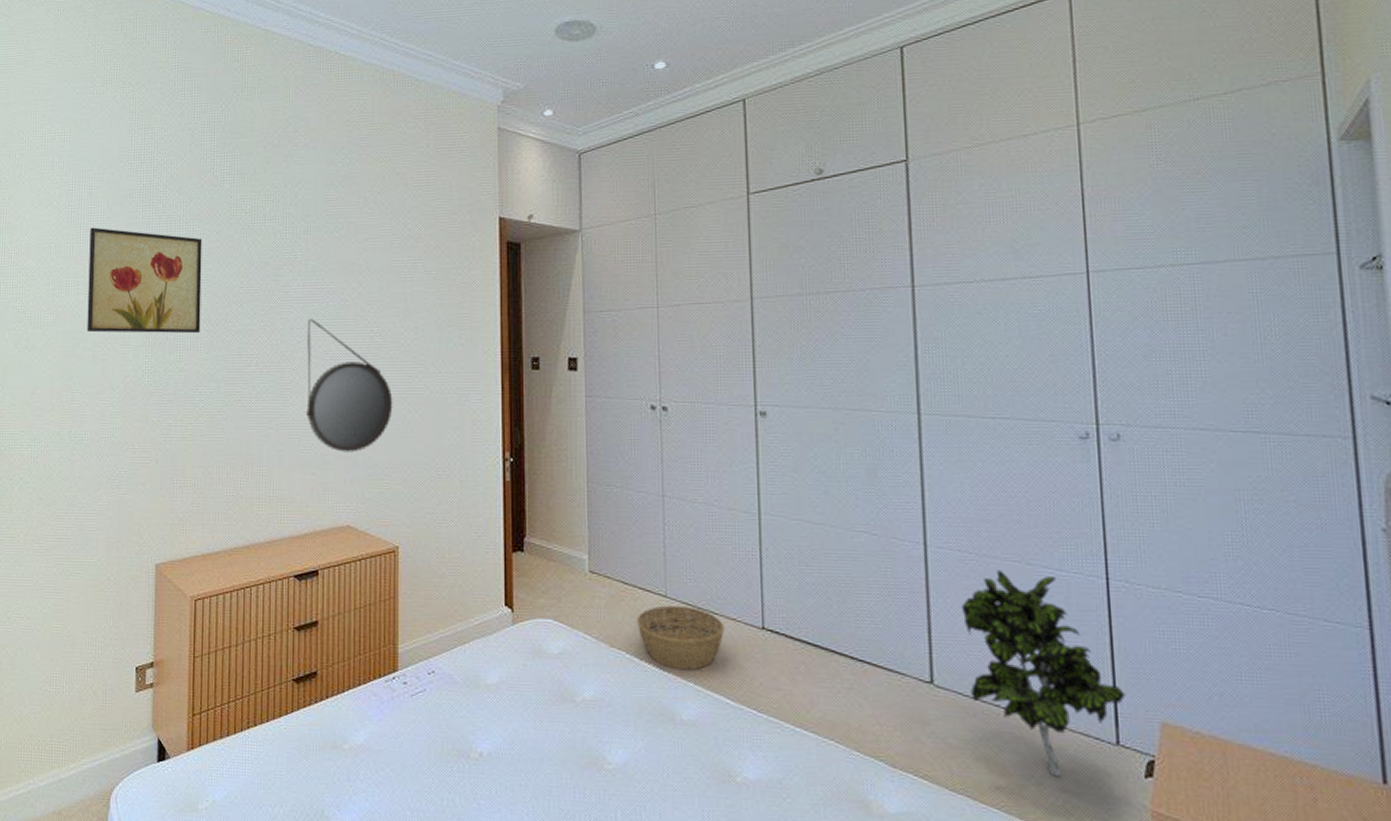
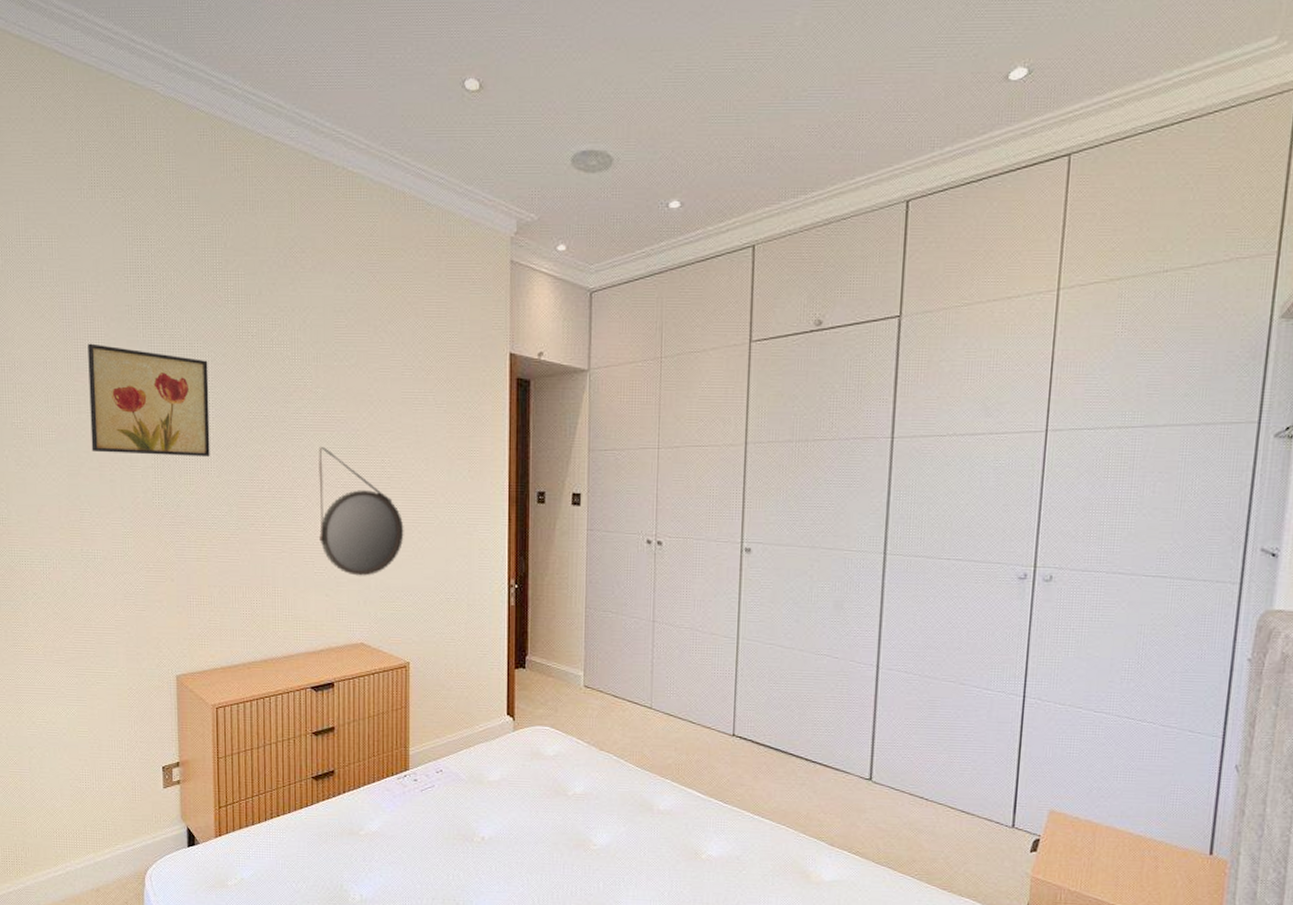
basket: present [636,605,725,671] -> none [624,715,700,770]
indoor plant: present [961,570,1126,777] -> none [901,689,1025,852]

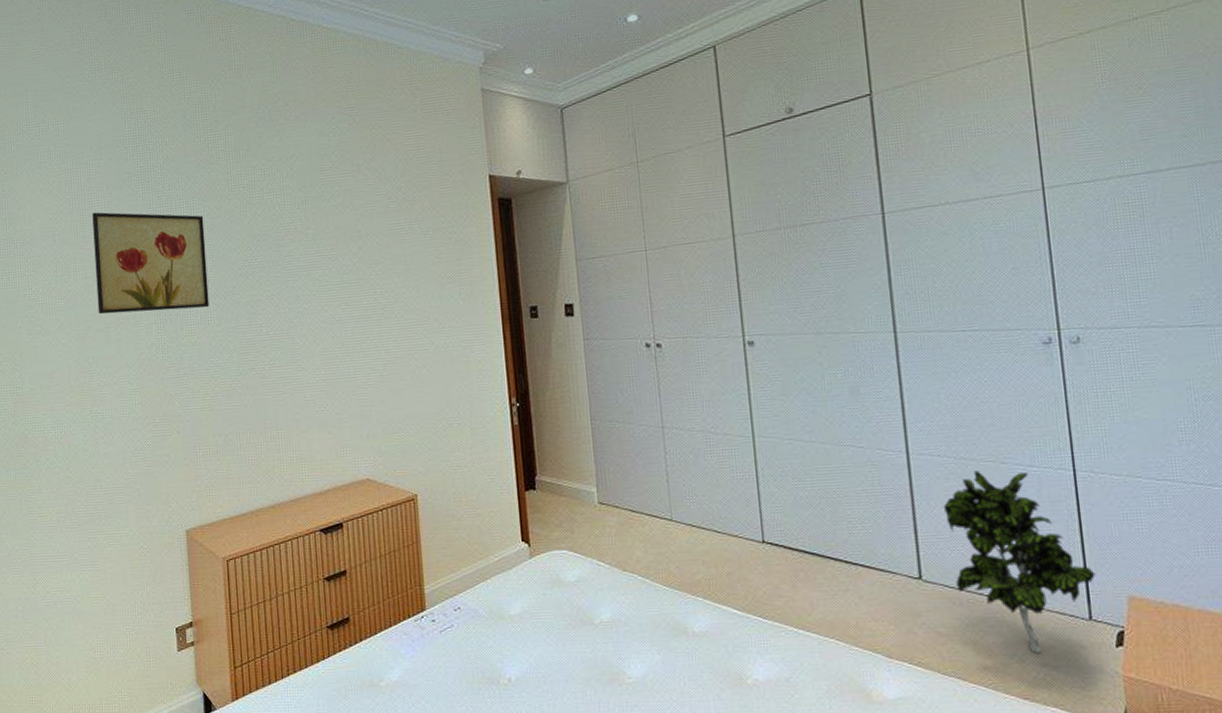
home mirror: present [319,447,404,576] -> none [312,285,402,410]
indoor plant: none [901,689,1025,852] -> present [943,470,1096,653]

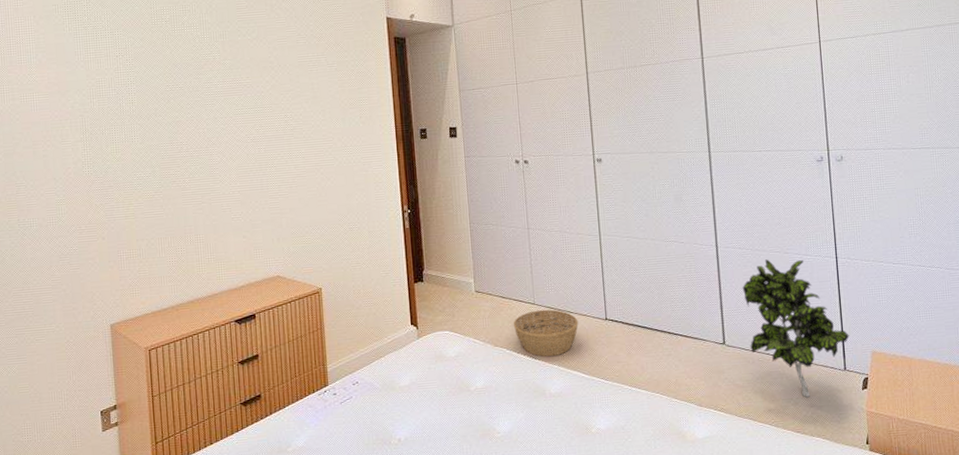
wall art: present [92,212,210,314] -> none [19,39,133,133]
basket: none [645,527,728,587] -> present [513,309,579,357]

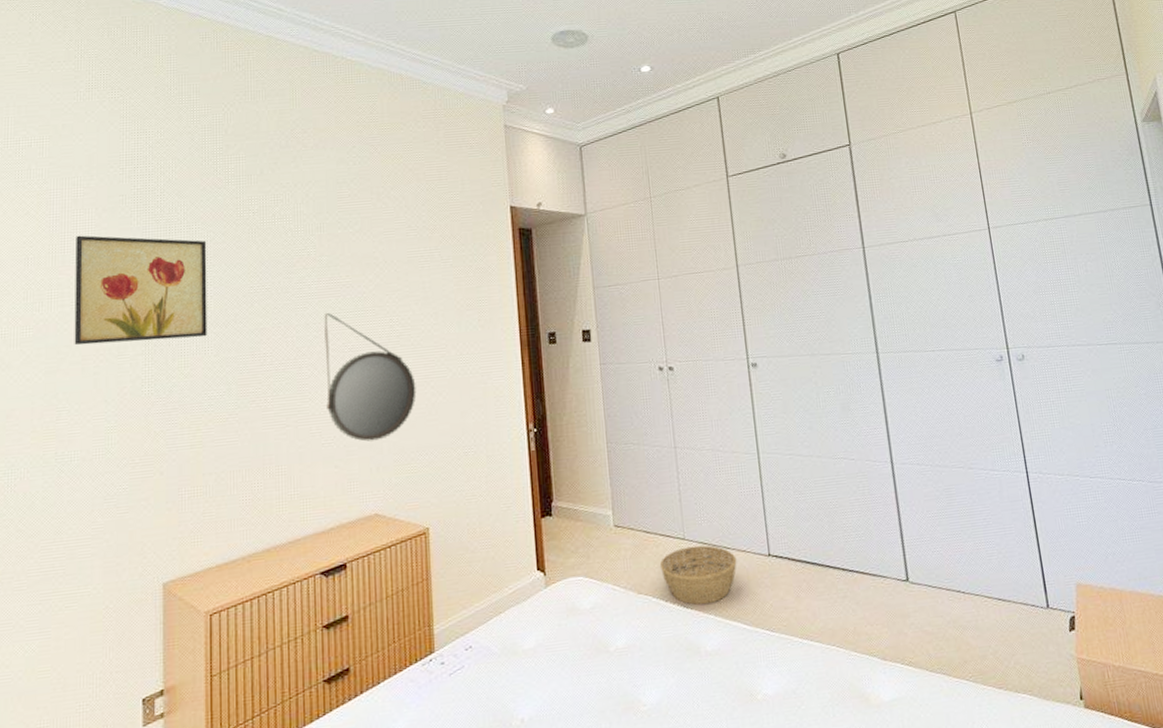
wall art: none [19,39,133,133] -> present [74,235,207,345]
home mirror: none [229,109,309,217] -> present [324,313,417,442]
indoor plant: present [742,259,850,397] -> none [923,476,1050,644]

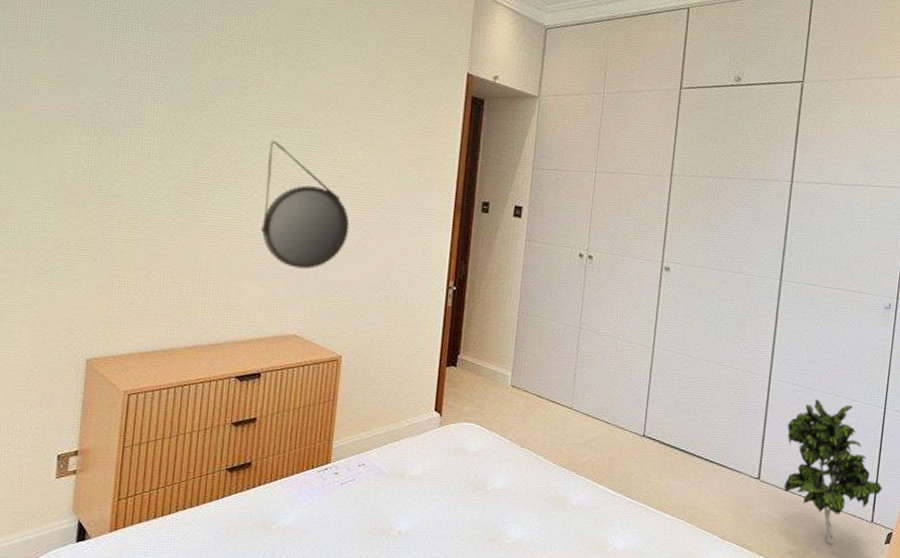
wall art: present [74,235,207,345] -> none [19,13,163,140]
basket: present [659,545,737,605] -> none [545,415,615,467]
indoor plant: none [923,476,1050,644] -> present [784,399,883,544]

